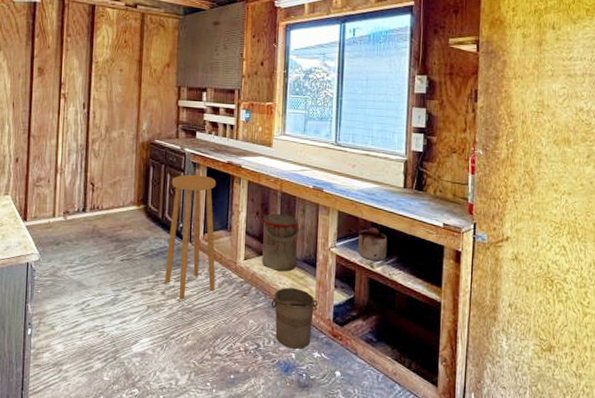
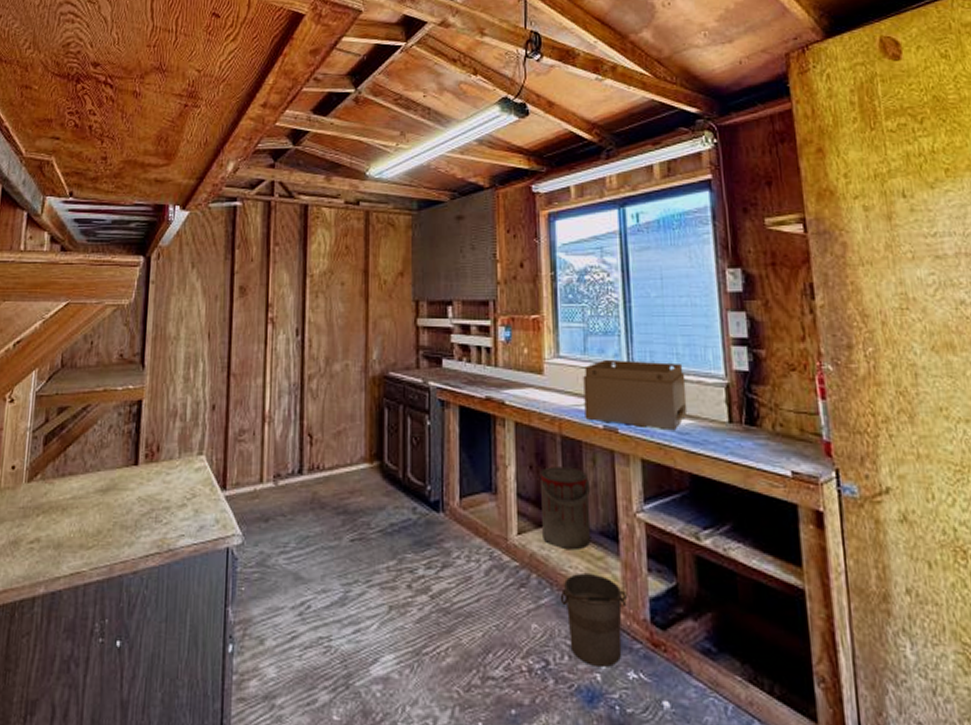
stool: present [165,174,217,299] -> none [411,416,480,594]
storage bin: none [300,138,376,192] -> present [583,359,688,431]
paint can: present [358,225,388,262] -> none [674,478,717,531]

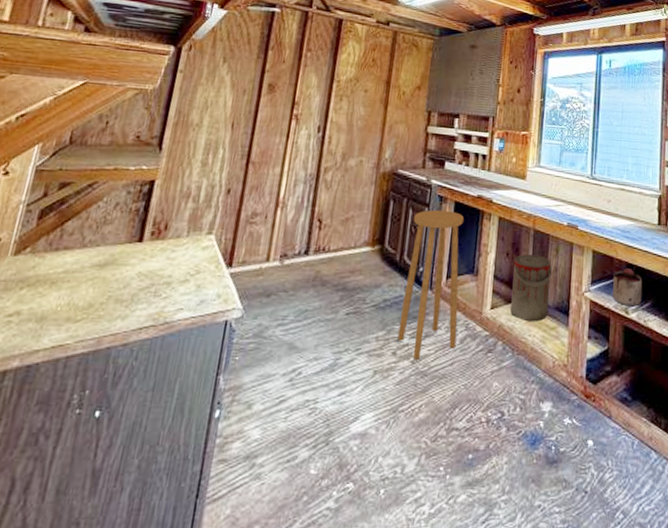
stool: none [411,416,480,594] -> present [397,209,465,360]
bucket: present [560,574,628,667] -> none [518,341,571,415]
storage bin: present [583,359,688,431] -> none [554,171,631,229]
paint can: none [674,478,717,531] -> present [613,266,643,307]

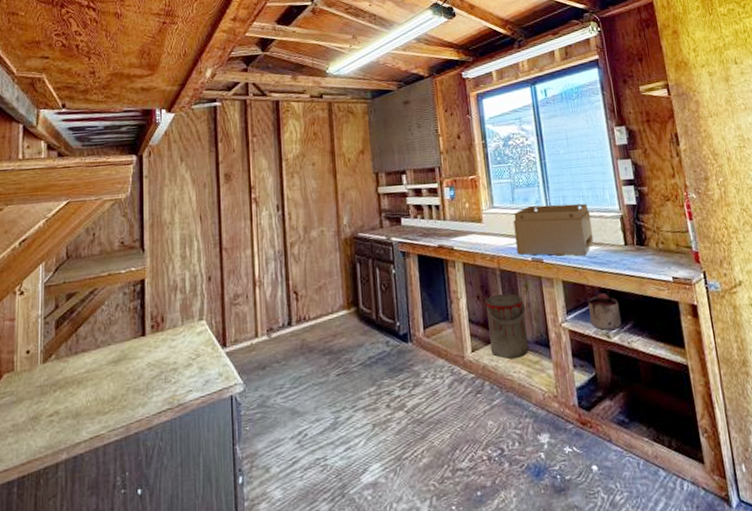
stool: present [397,209,465,360] -> none [381,264,445,410]
storage bin: none [554,171,631,229] -> present [513,203,594,257]

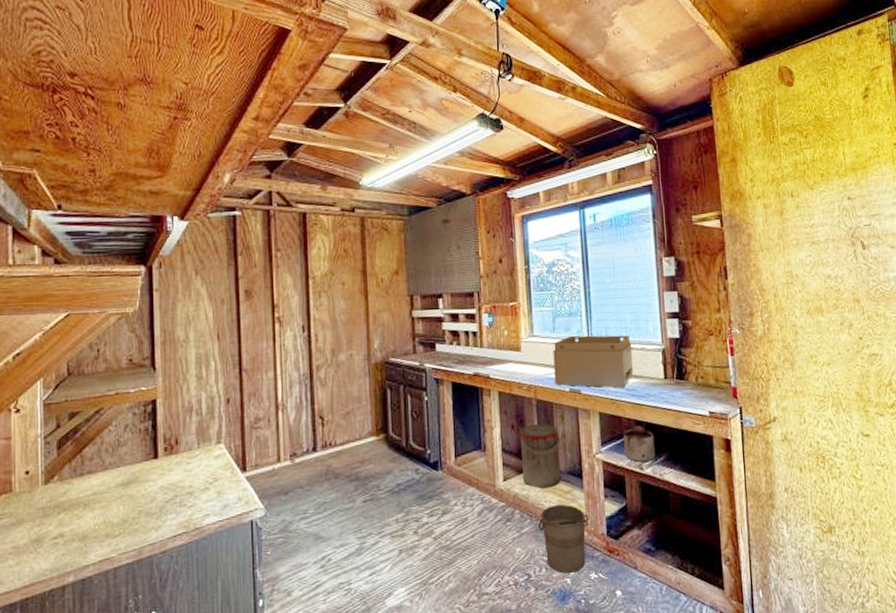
bucket: none [508,375,560,447] -> present [538,504,590,573]

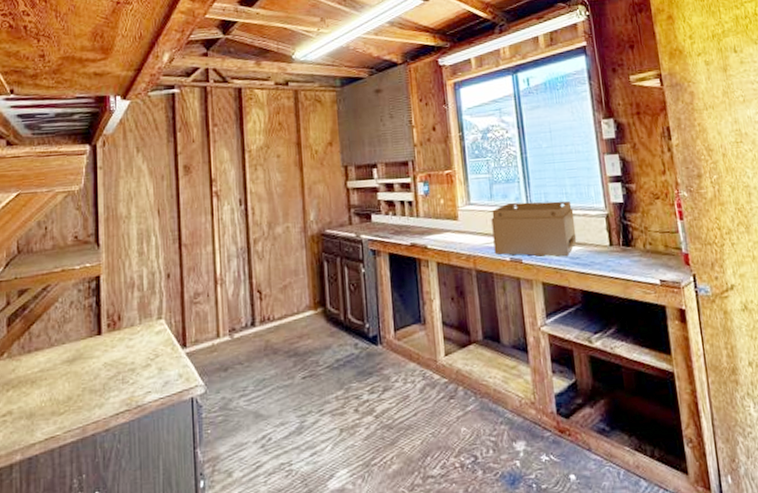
paint can: present [520,424,560,489] -> none [461,295,505,364]
bucket: present [538,504,590,573] -> none [483,381,538,455]
paint can: present [623,423,656,463] -> none [569,293,605,336]

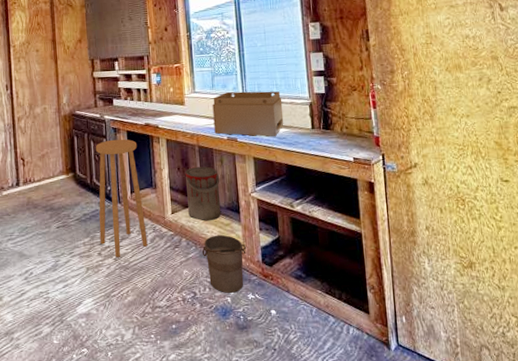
stool: none [350,263,416,414] -> present [95,139,148,258]
paint can: none [461,295,505,364] -> present [185,166,221,221]
bucket: none [483,381,538,455] -> present [202,235,247,293]

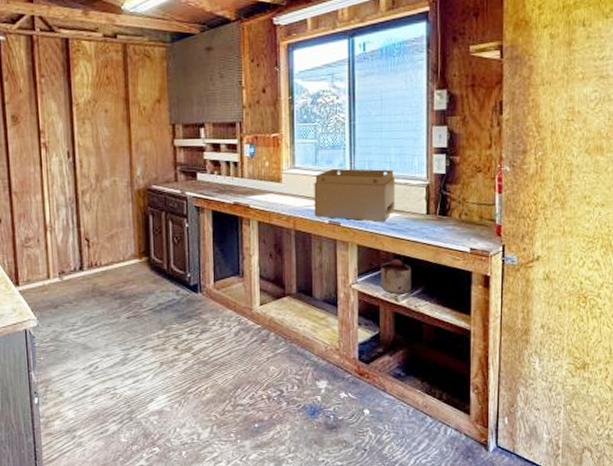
stool: present [95,139,148,258] -> none [174,219,231,352]
paint can: present [185,166,221,221] -> none [278,253,316,314]
bucket: present [202,235,247,293] -> none [292,330,343,391]
paint can: none [276,167,305,201] -> present [381,256,412,295]

